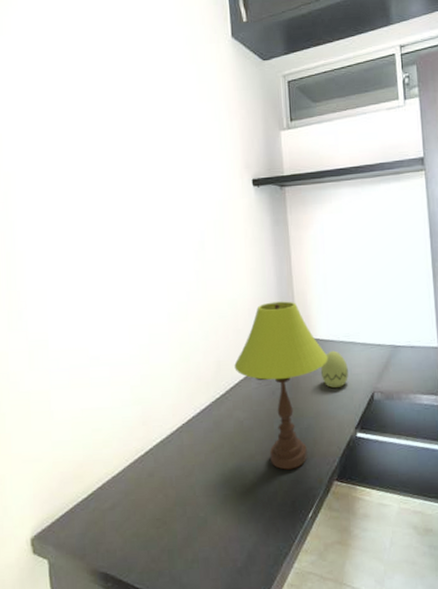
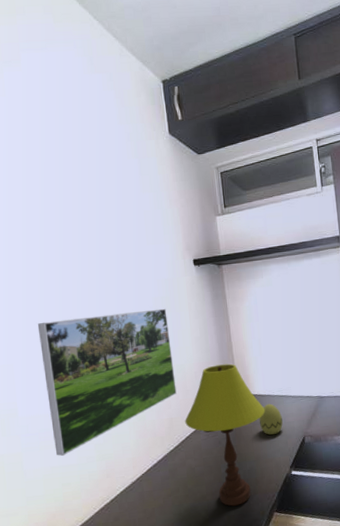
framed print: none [75,233,226,397] -> present [37,308,177,456]

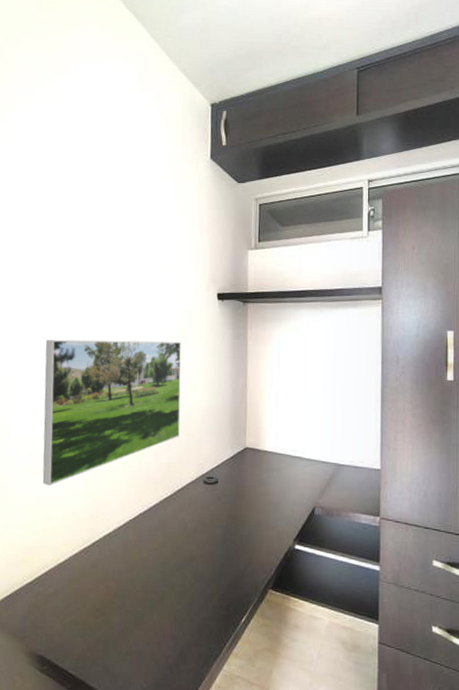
table lamp: present [185,363,265,507] -> none [184,411,274,574]
decorative egg: present [259,403,283,436] -> none [265,463,292,500]

